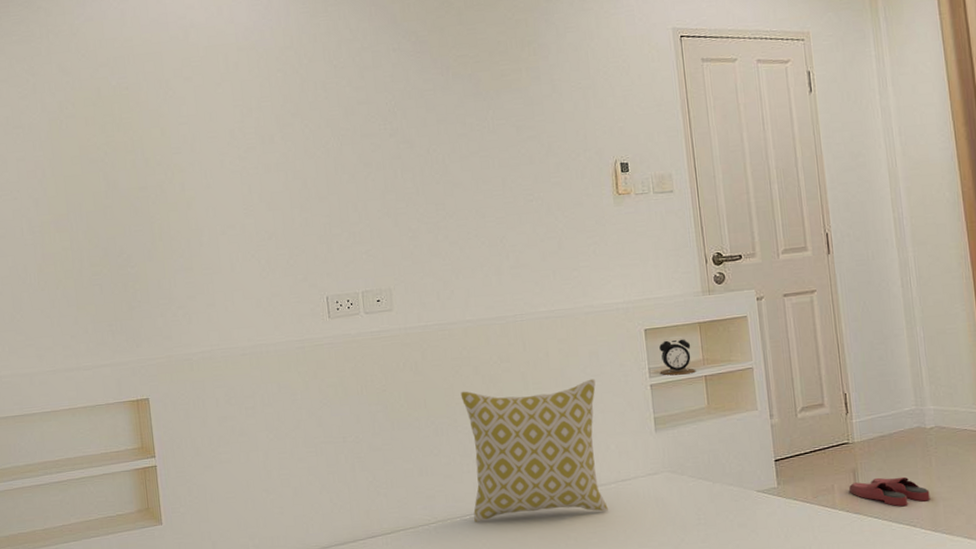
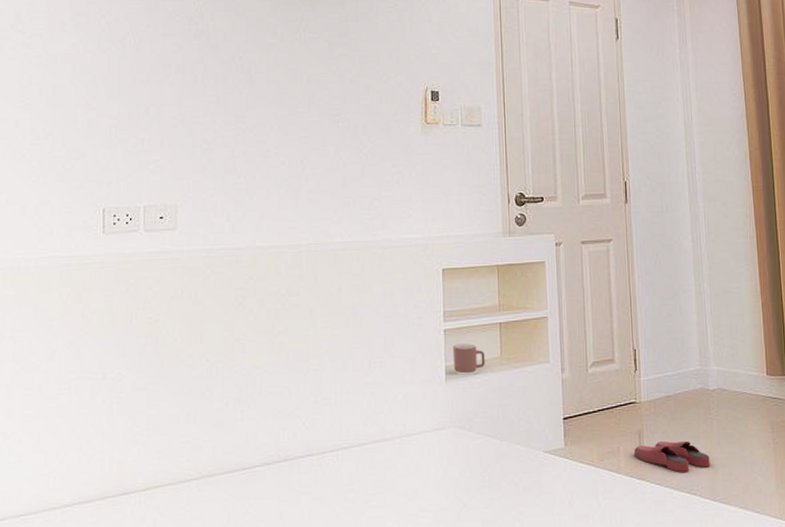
pillow: present [460,378,608,522] -> none [242,320,390,479]
alarm clock: present [659,336,696,376] -> none [456,279,491,321]
mug: none [660,396,693,425] -> present [452,344,485,375]

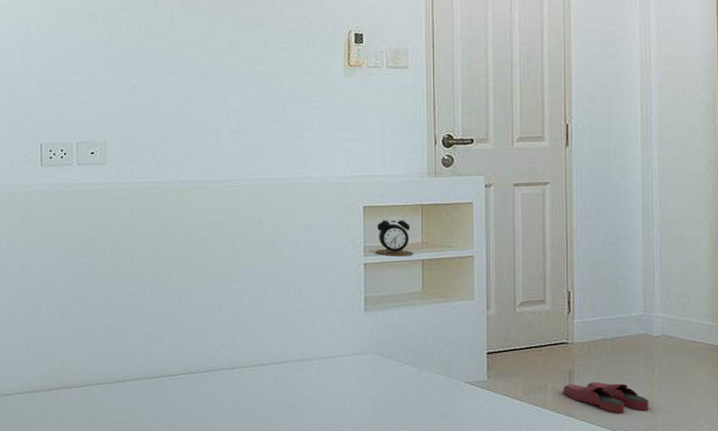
mug: present [452,344,485,375] -> none [372,277,406,307]
alarm clock: none [456,279,491,321] -> present [376,217,413,256]

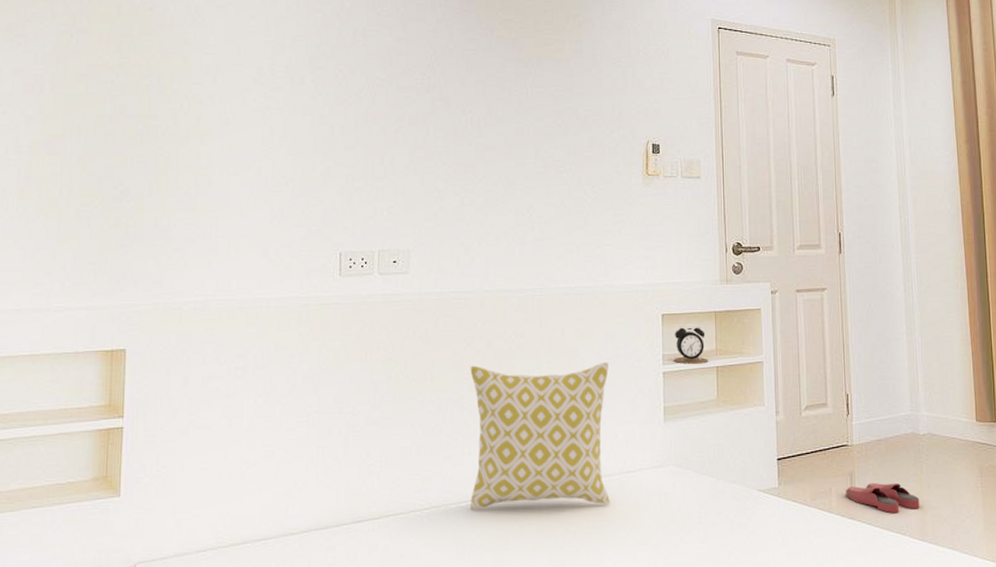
pillow: none [167,252,308,387] -> present [470,362,610,510]

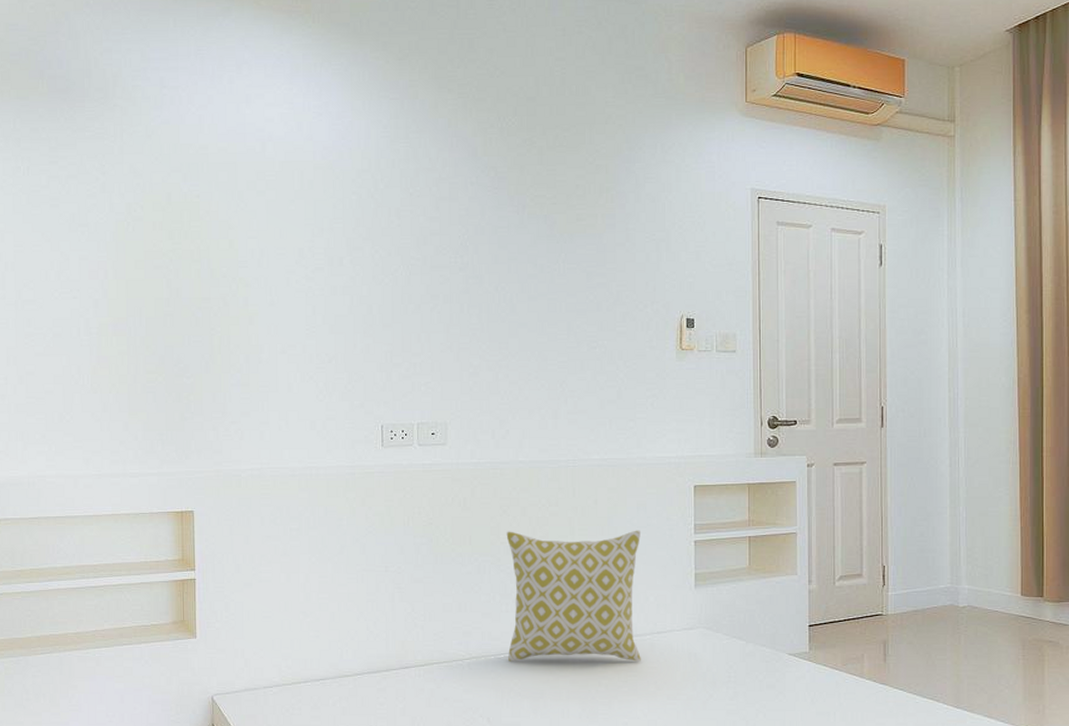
alarm clock: present [674,324,709,364] -> none [706,496,741,534]
slippers: present [846,482,920,514] -> none [878,650,956,681]

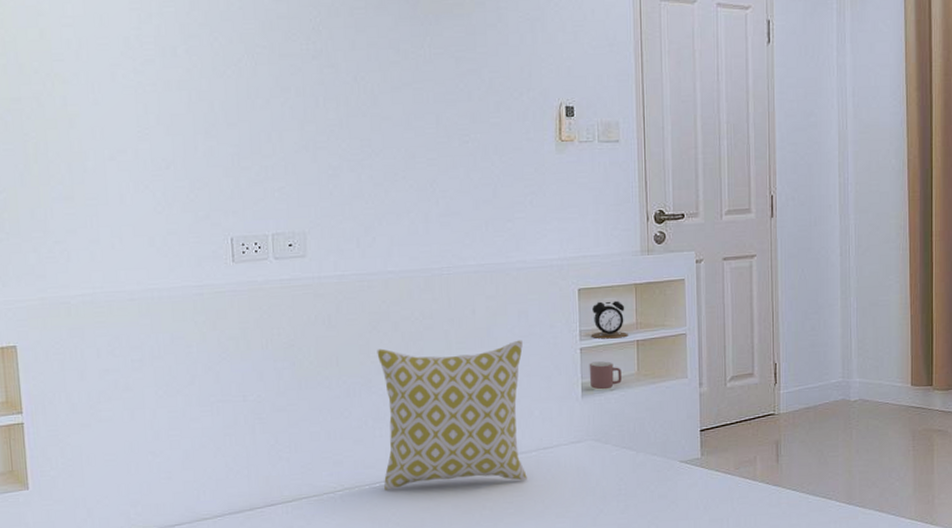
mug: none [702,554,733,582] -> present [589,361,622,391]
alarm clock: none [706,496,741,534] -> present [592,298,628,339]

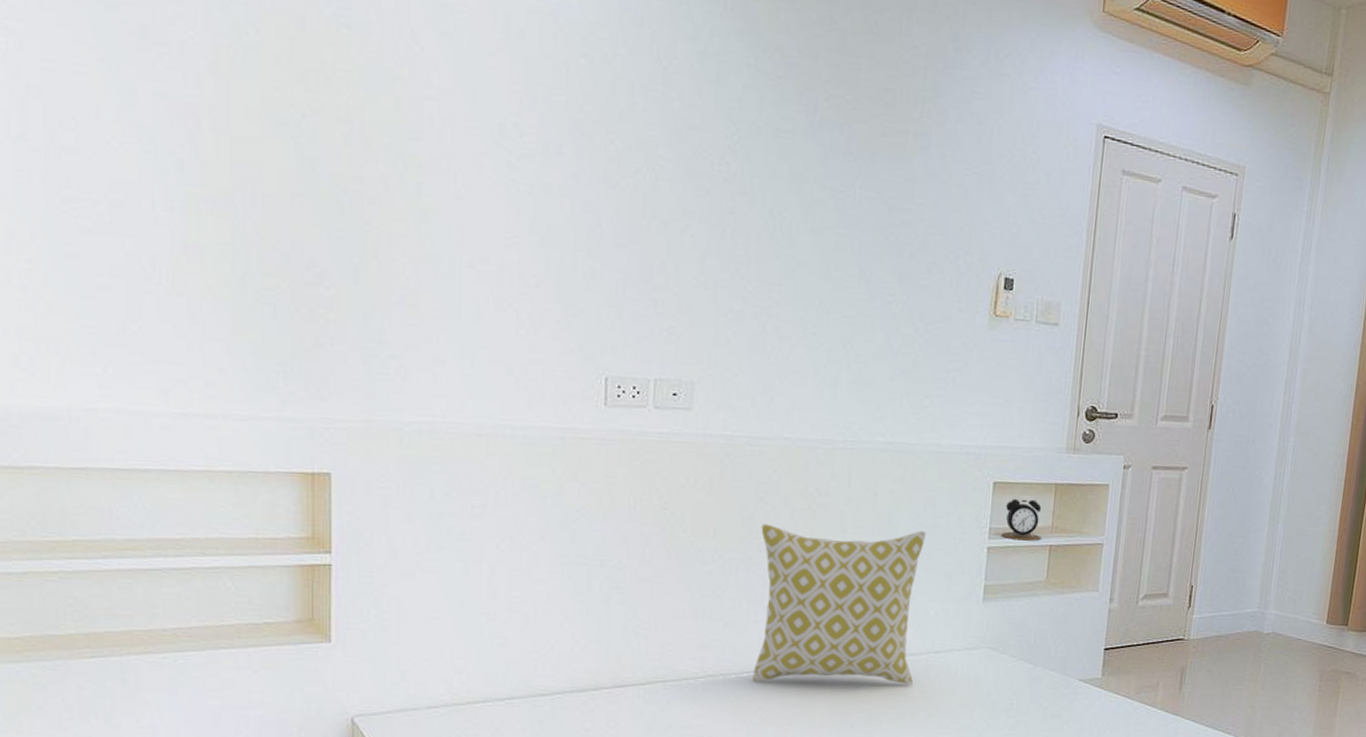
mug: present [589,361,622,391] -> none [993,563,1029,597]

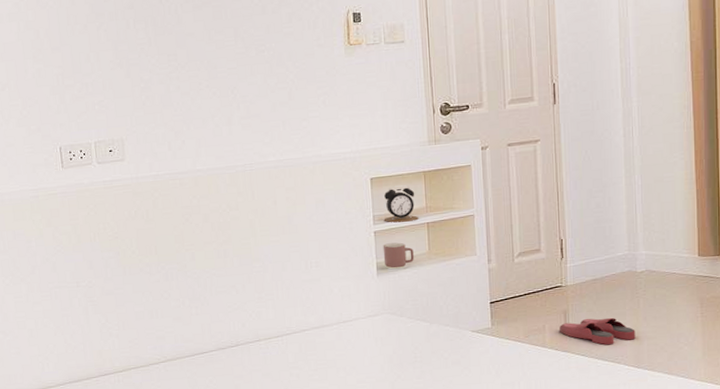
pillow: present [753,523,926,685] -> none [190,226,329,361]
mug: none [993,563,1029,597] -> present [383,242,414,270]
slippers: none [1173,679,1251,712] -> present [559,317,636,345]

